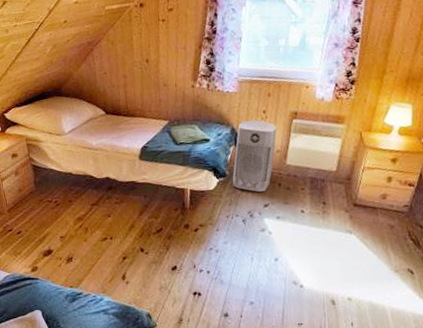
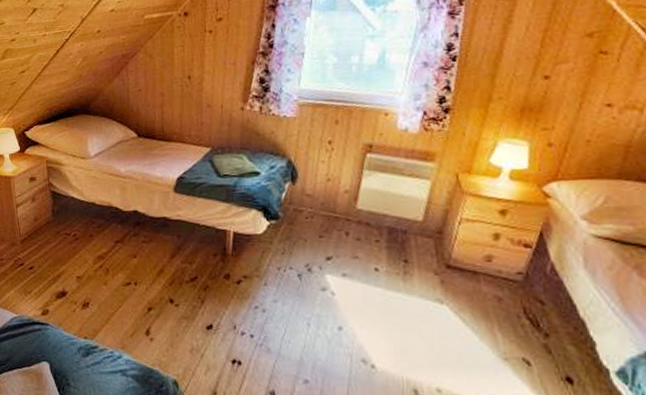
air purifier: present [232,120,277,192] -> none [286,151,346,242]

